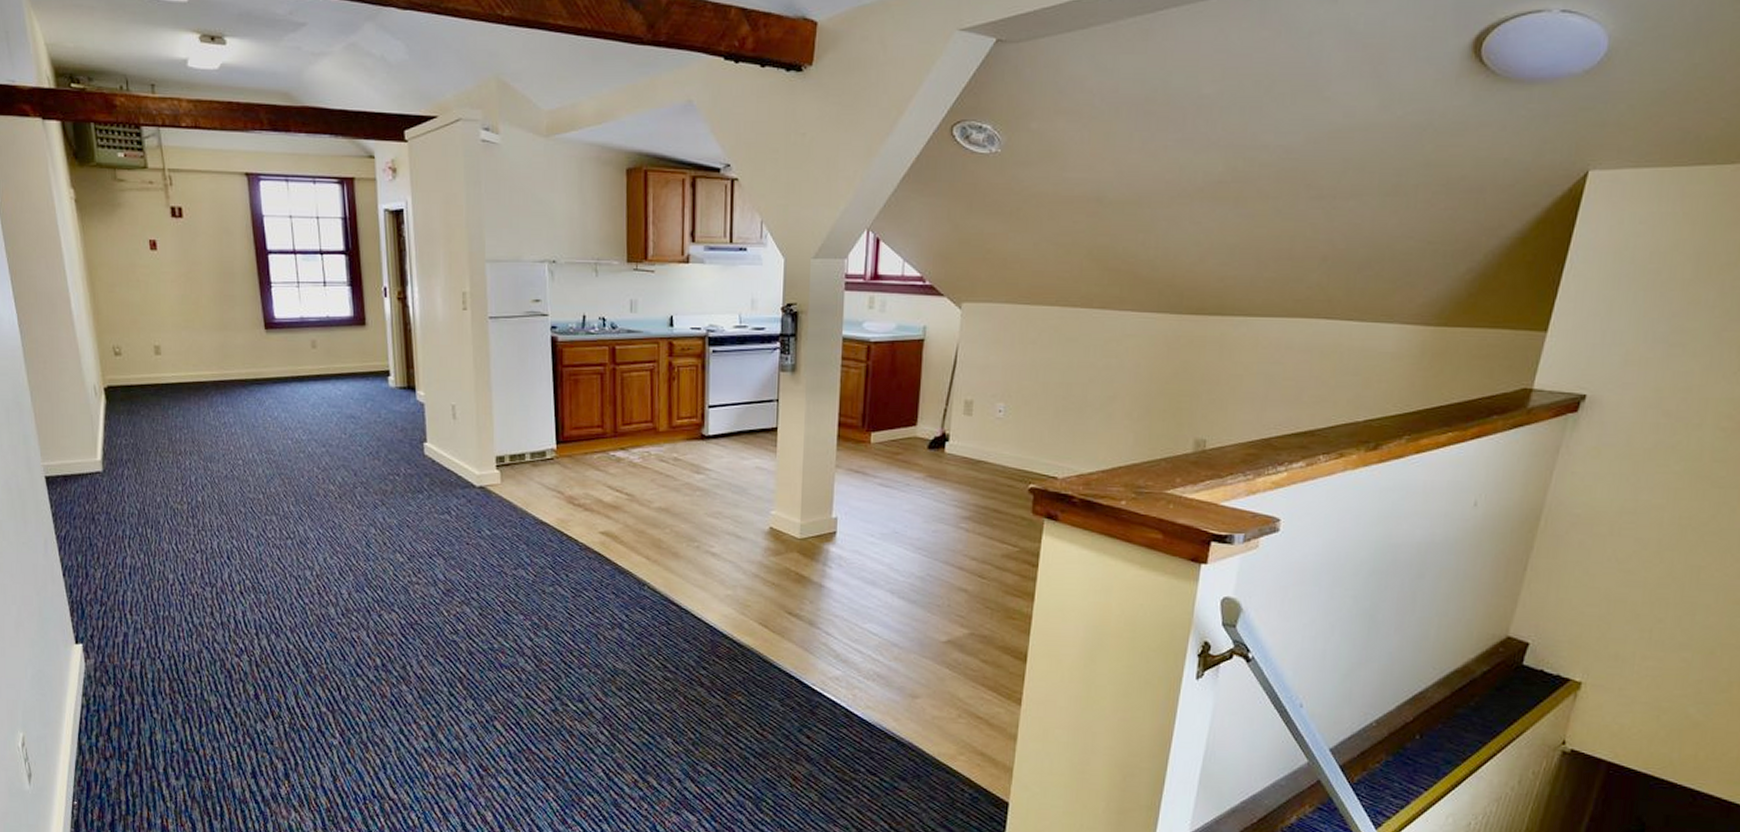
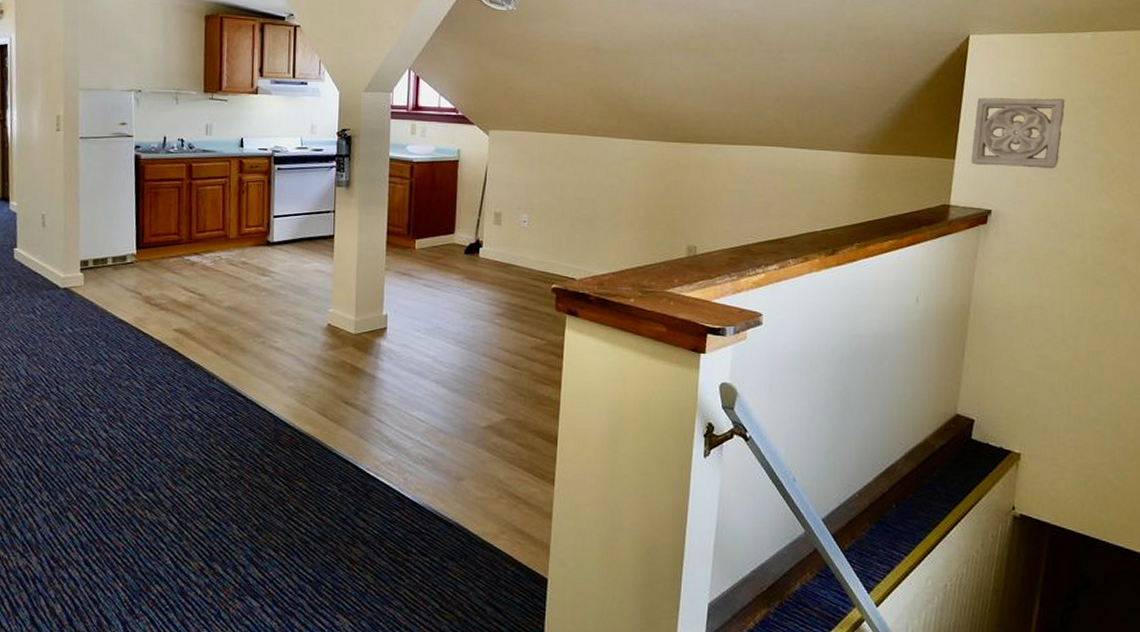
wall ornament: none [1567,252,1707,343] -> present [970,97,1065,169]

